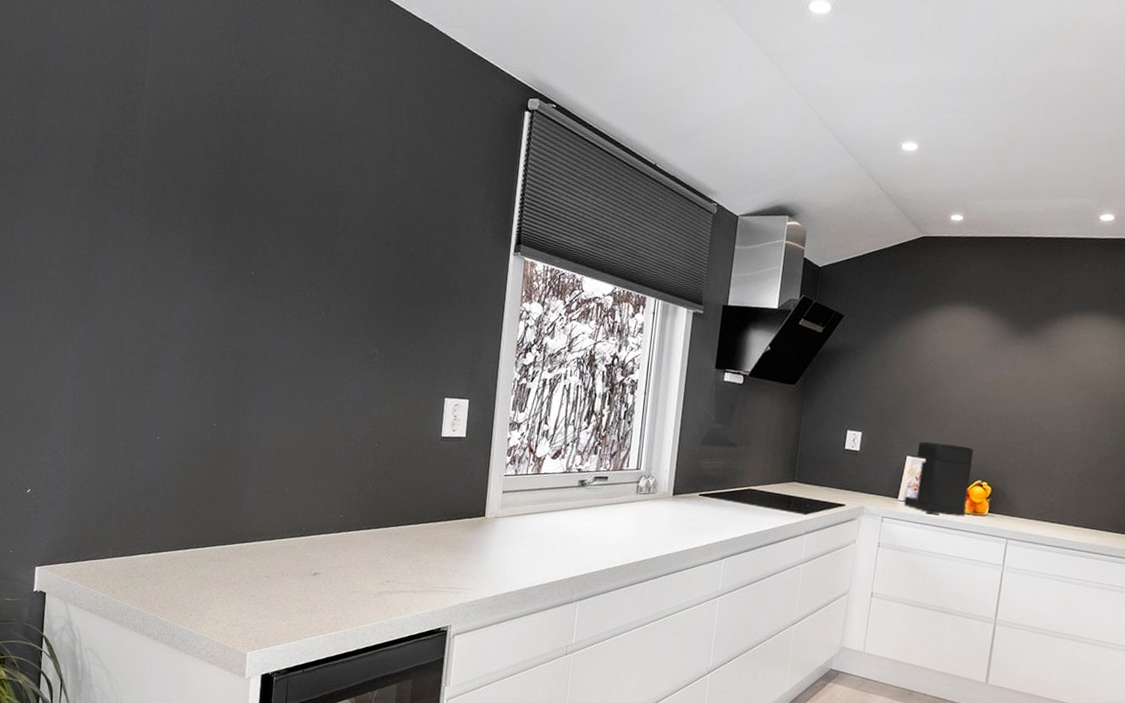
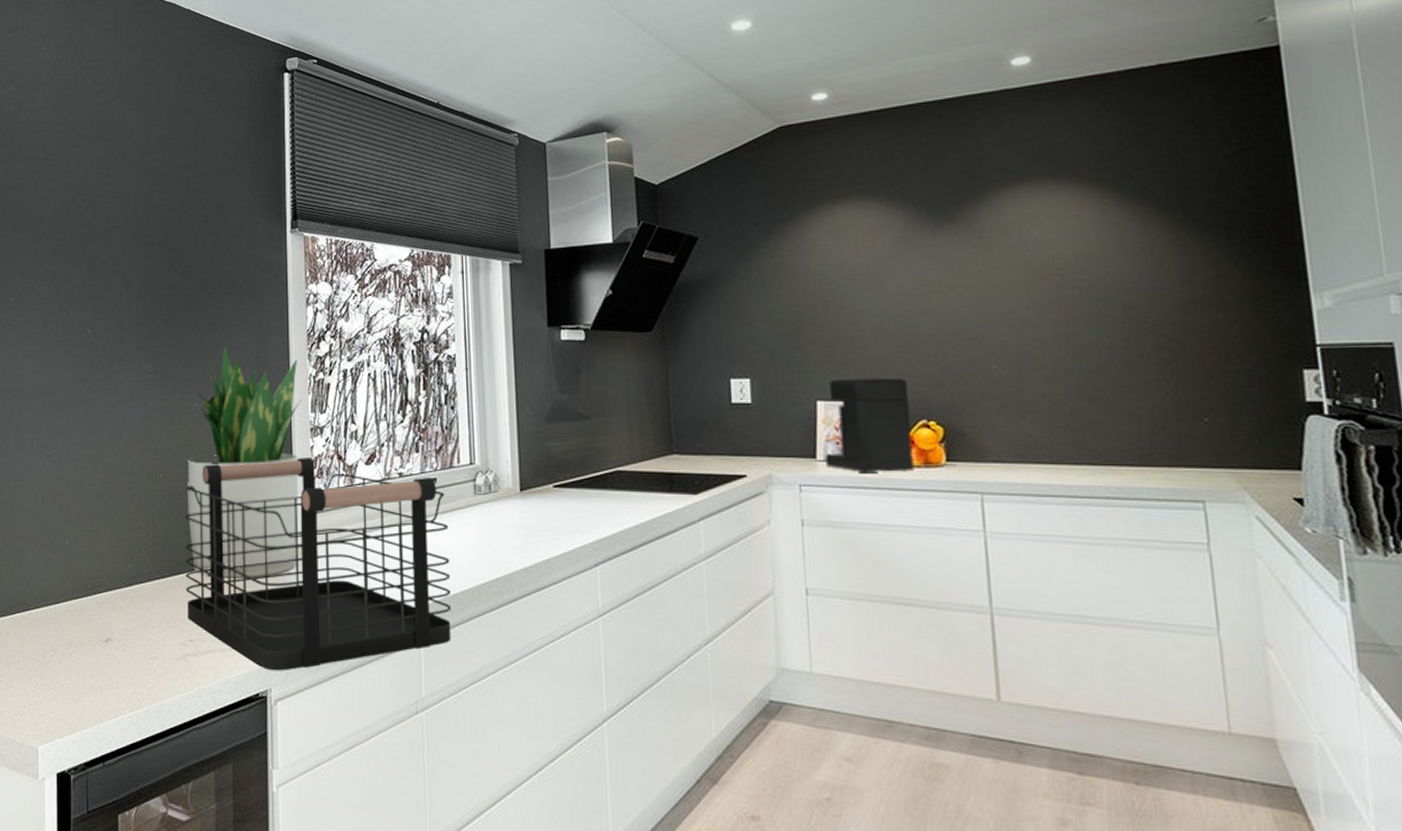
dish rack: none [387,441,613,613] -> present [184,458,452,671]
planter: none [396,344,506,538] -> present [187,346,302,578]

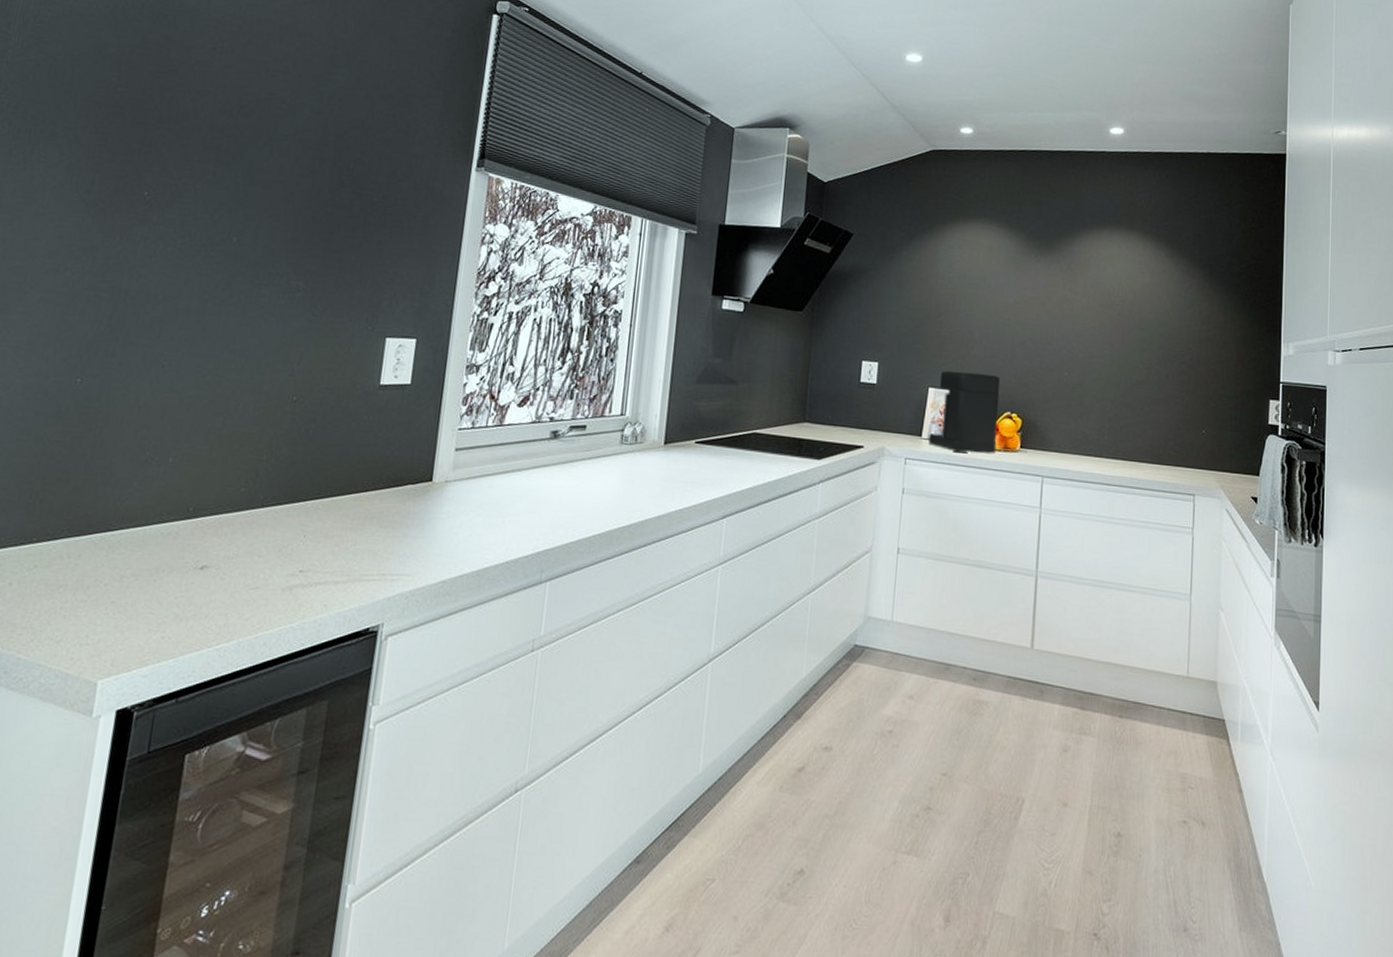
dish rack: present [184,458,452,671] -> none [301,391,593,606]
planter: present [187,346,302,578] -> none [316,273,464,510]

